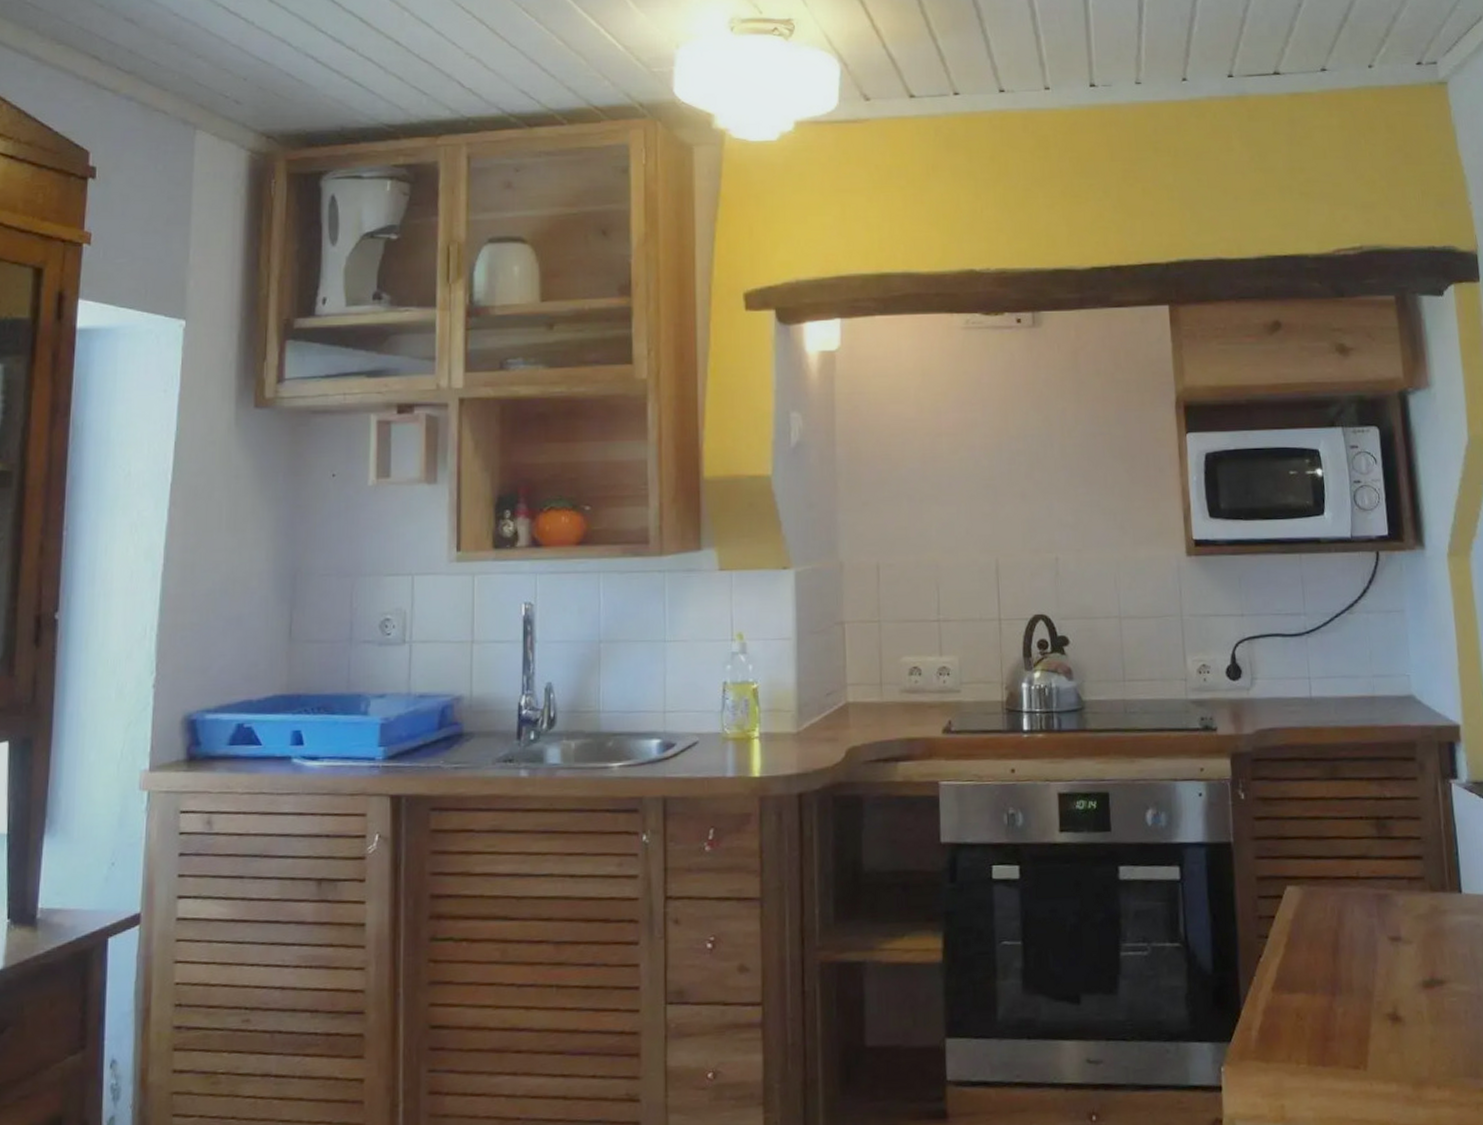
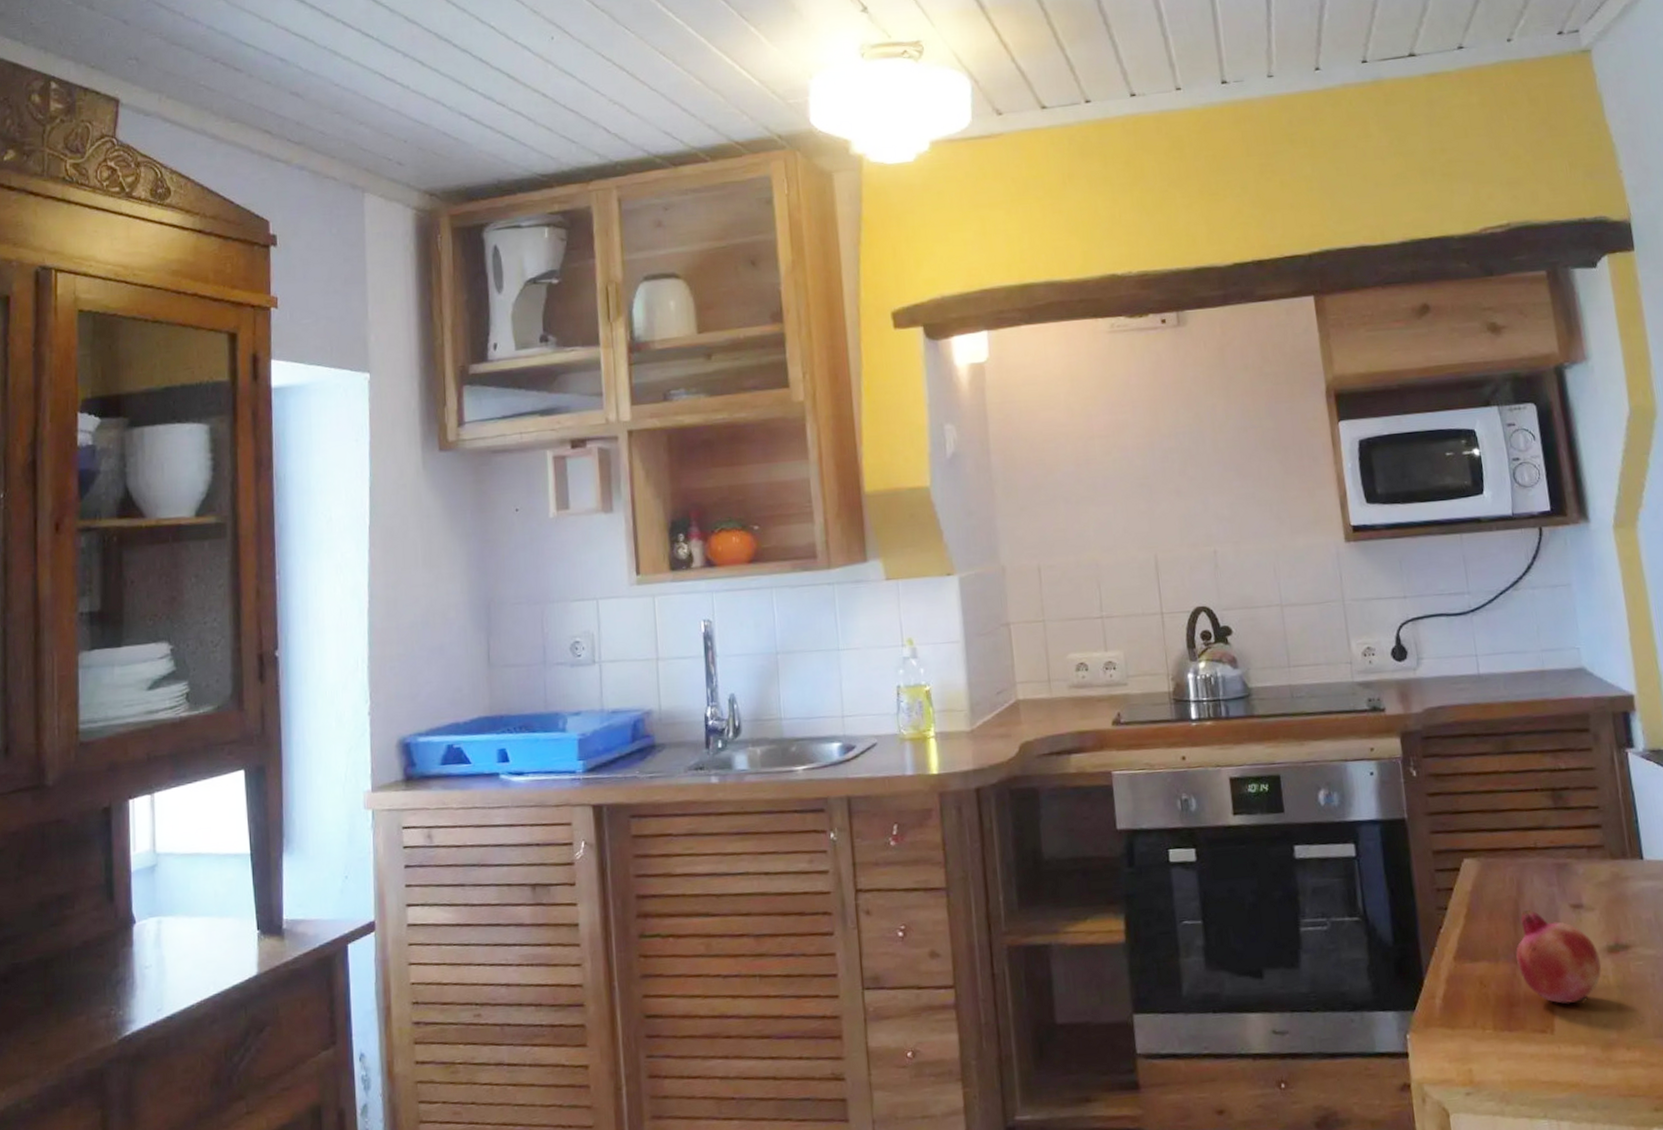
fruit: none [1333,941,1416,1040] -> present [1516,910,1601,1004]

